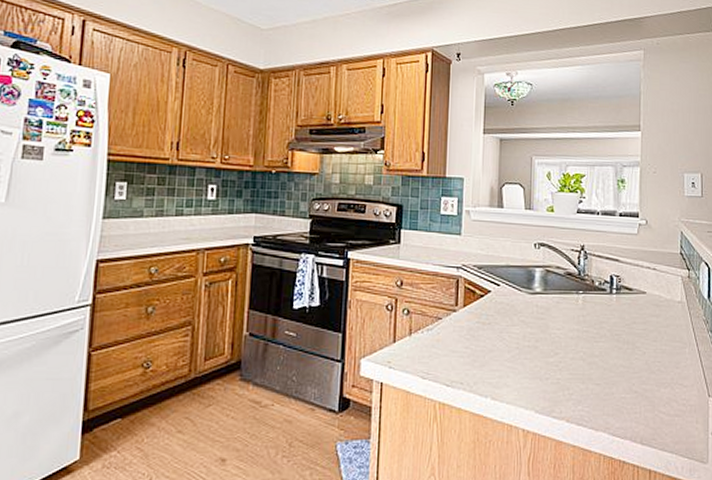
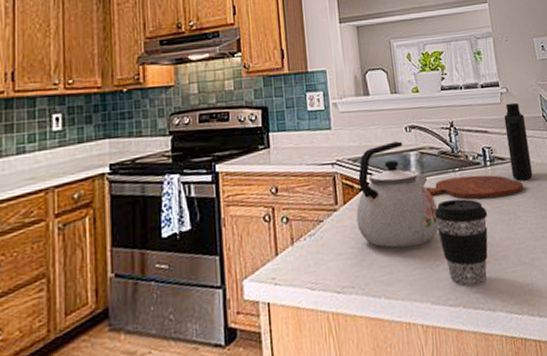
kettle: none [474,256,556,357] -> present [356,141,439,248]
cutting board: none [545,299,647,325] -> present [425,175,524,199]
coffee cup: none [551,319,606,403] -> present [434,198,488,286]
bottle: none [637,235,660,314] -> present [503,102,533,181]

